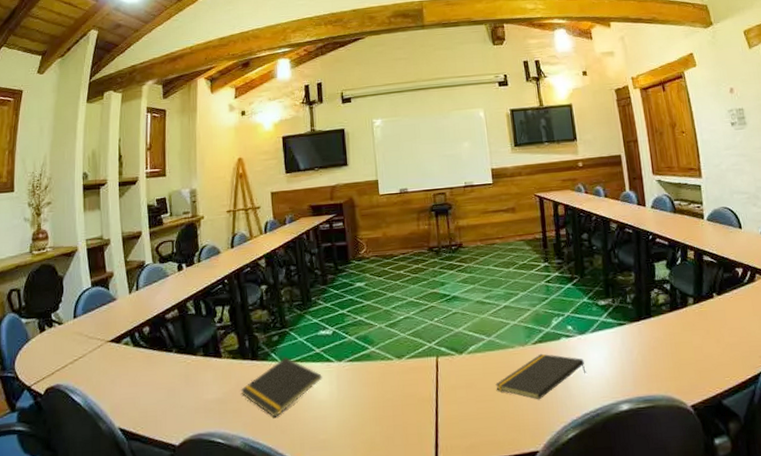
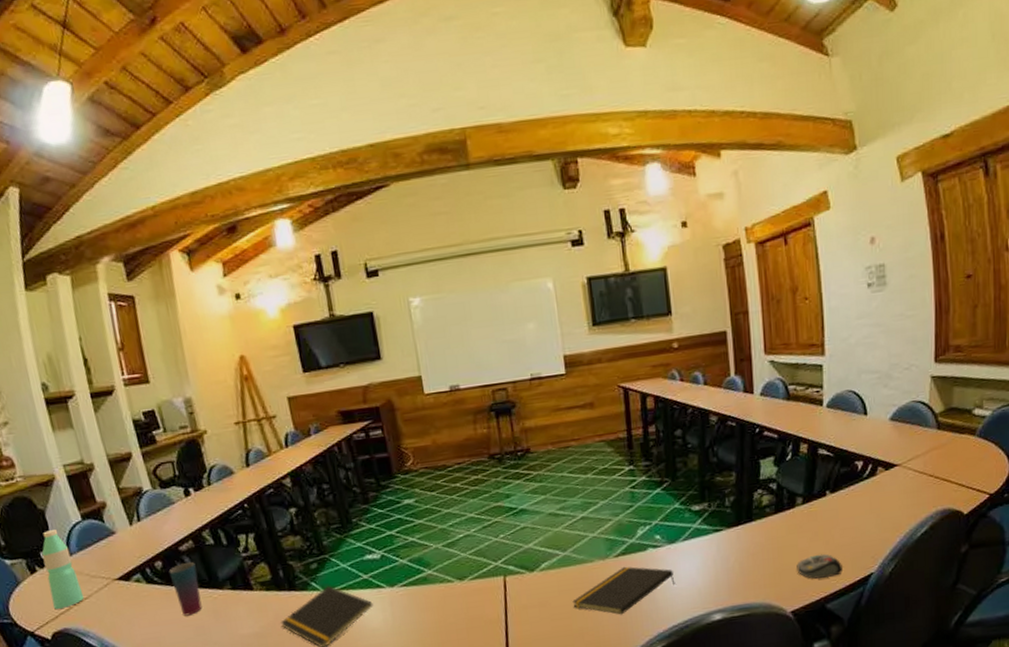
water bottle: none [52,294,79,366] -> present [41,530,85,609]
cup: none [154,329,177,379] -> present [168,562,202,616]
computer mouse: none [693,351,735,375] -> present [796,554,843,579]

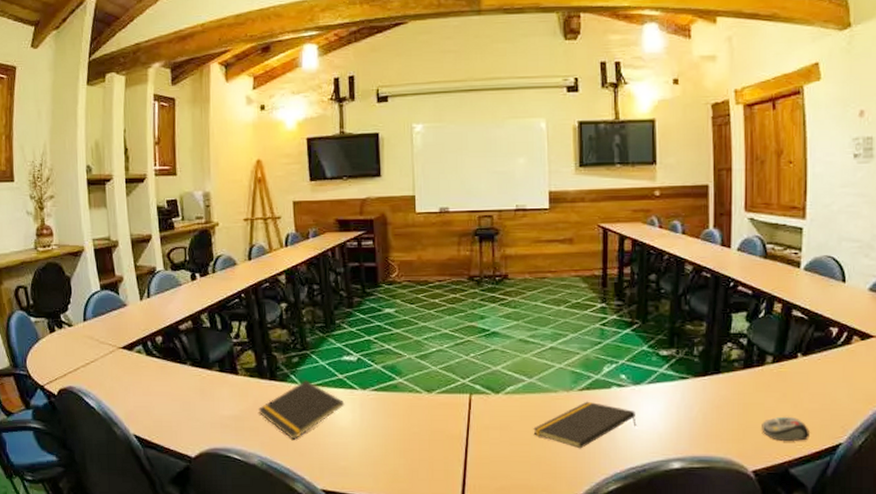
water bottle: present [41,530,85,609] -> none [62,296,91,368]
cup: present [168,562,202,616] -> none [167,341,192,390]

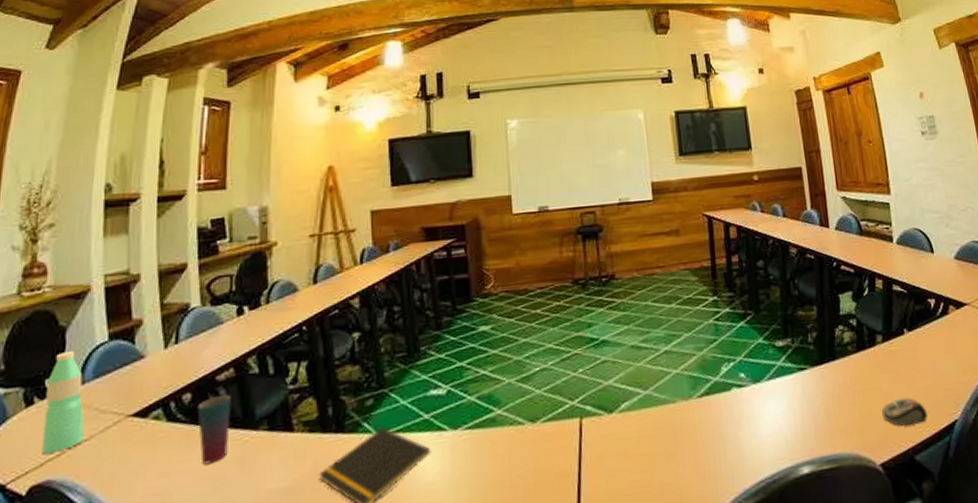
water bottle: none [62,296,91,368] -> present [42,351,85,454]
cup: none [167,341,192,390] -> present [197,395,231,465]
notepad: present [533,401,637,449] -> none [653,408,761,467]

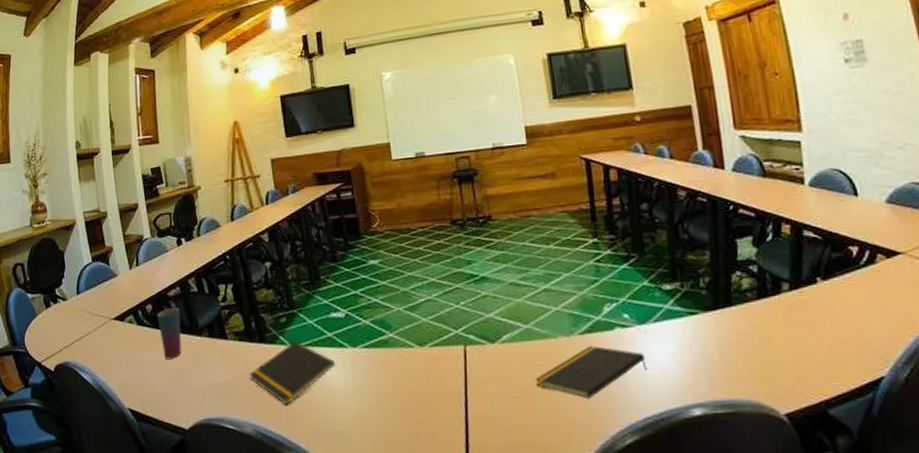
water bottle: present [42,351,85,454] -> none [57,269,85,343]
notepad: none [653,408,761,467] -> present [535,345,648,399]
computer mouse: present [882,397,928,426] -> none [788,349,845,378]

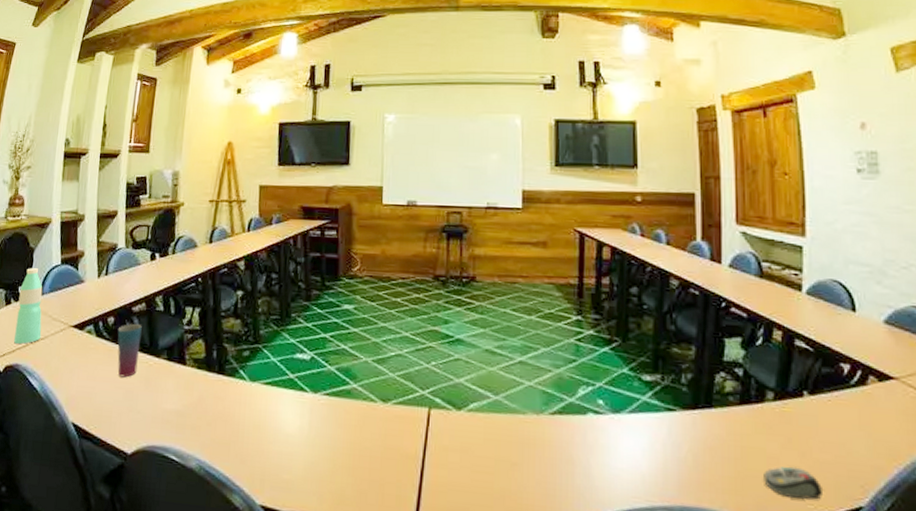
water bottle: none [57,269,85,343] -> present [14,268,43,344]
notepad: present [249,341,336,405] -> none [202,377,294,444]
notepad: present [535,345,648,399] -> none [497,427,616,485]
computer mouse: none [788,349,845,378] -> present [764,466,822,500]

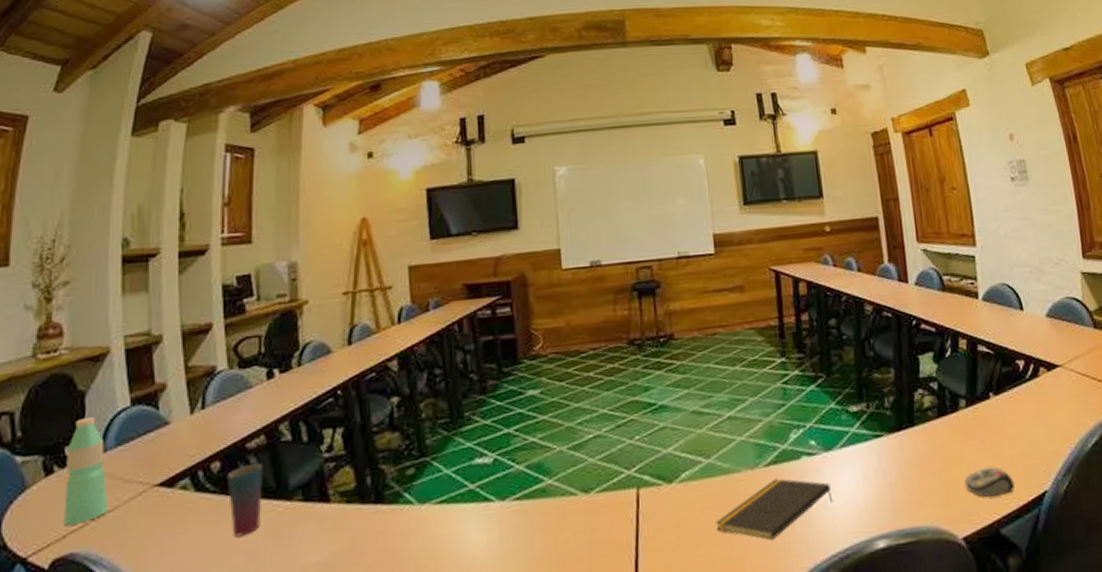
notepad: none [497,427,616,485] -> present [716,478,833,541]

